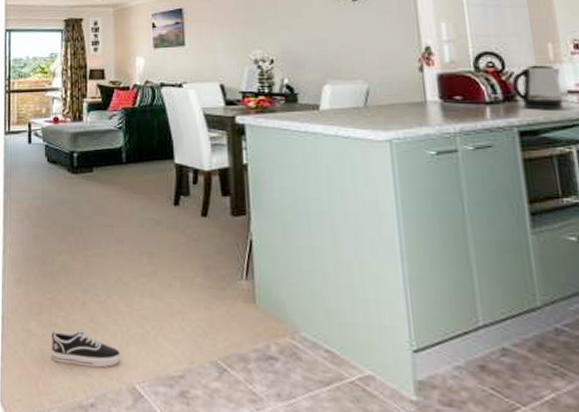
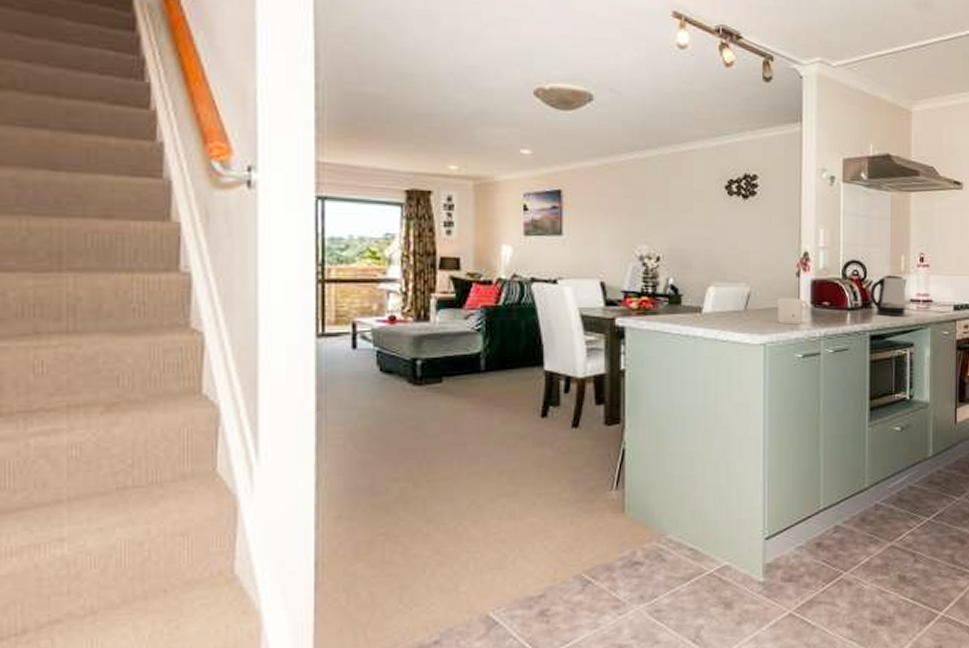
shoe: present [51,330,121,368] -> none [383,565,473,604]
mug: none [400,93,440,121] -> present [777,297,810,325]

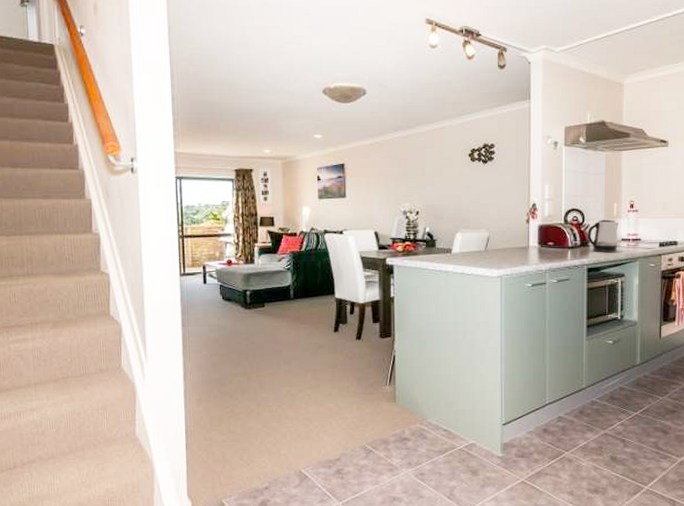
mug: present [777,297,810,325] -> none [511,240,538,261]

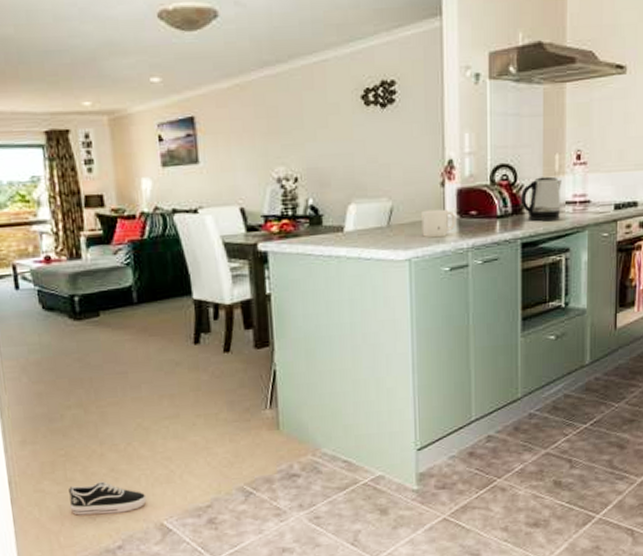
shoe: none [230,435,290,461] -> present [69,481,147,516]
mug: none [511,240,538,261] -> present [421,209,457,238]

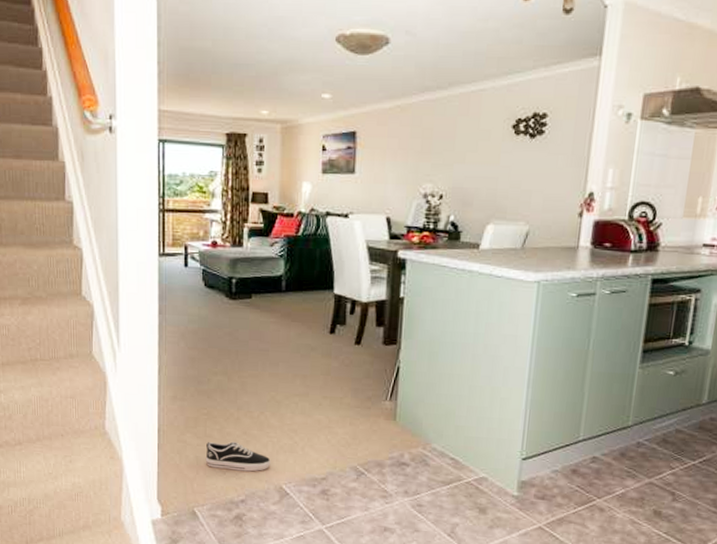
mug: present [421,209,457,238] -> none [554,237,590,265]
kettle: present [521,176,561,222] -> none [657,217,702,261]

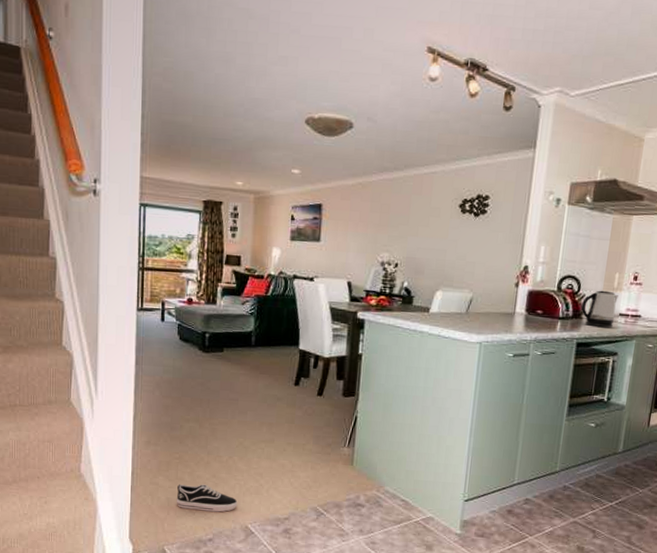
kettle: none [657,217,702,261] -> present [581,290,618,328]

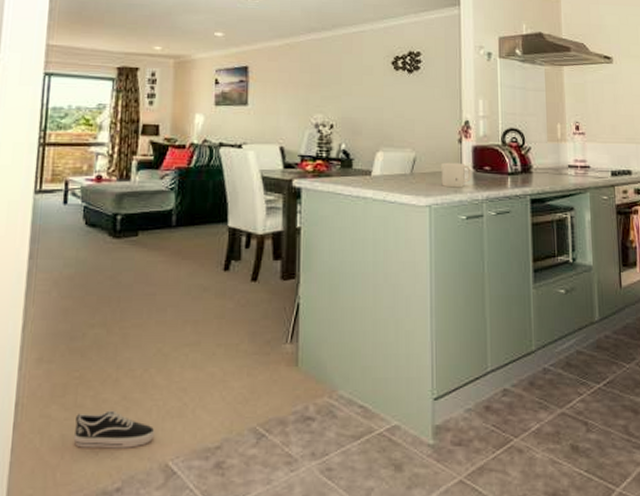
mug: none [494,304,525,329] -> present [441,162,472,188]
kettle: present [581,290,618,328] -> none [529,142,565,181]

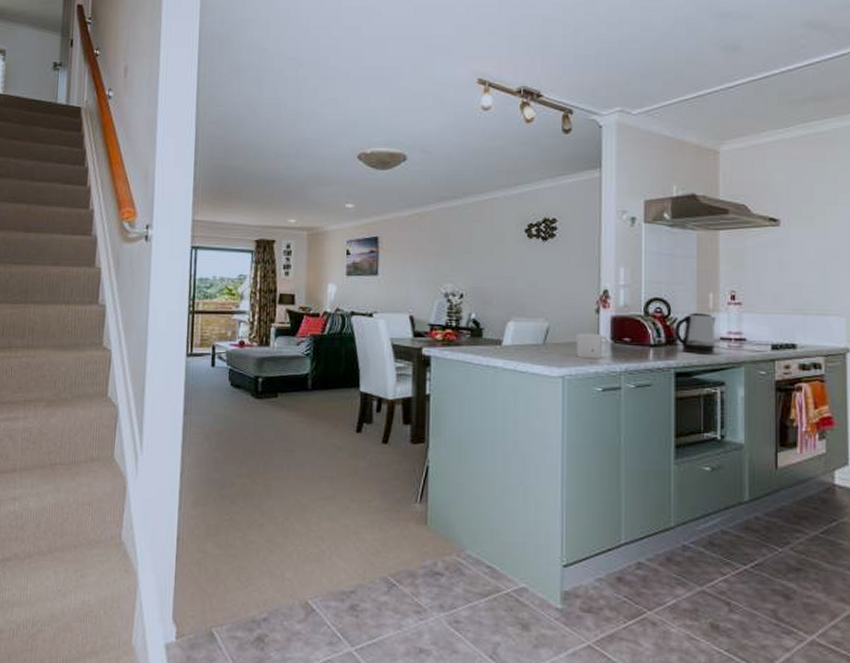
shoe: present [73,410,155,449] -> none [226,550,296,585]
kettle: none [529,142,565,181] -> present [675,312,716,354]

